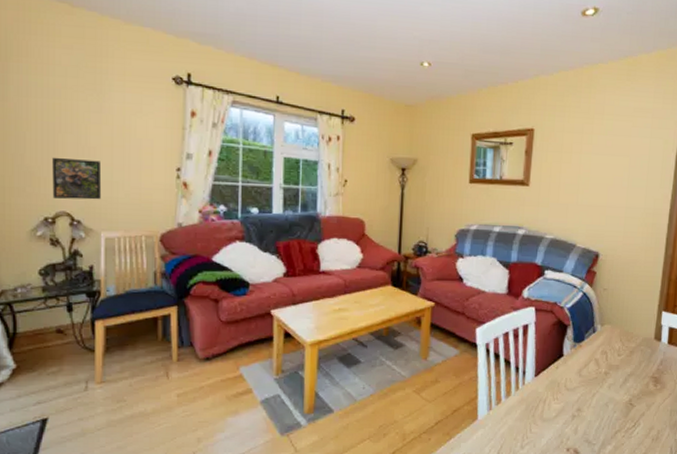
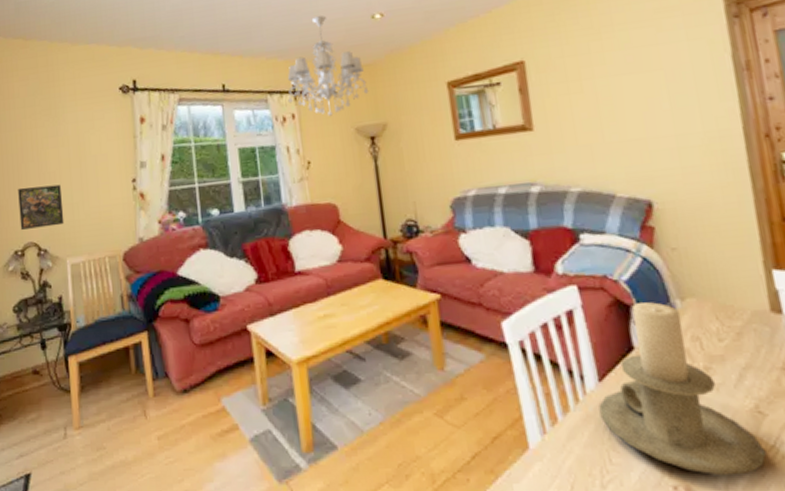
chandelier: none [335,51,407,144] -> present [287,15,369,116]
candle holder: none [530,325,629,443] -> present [598,302,766,476]

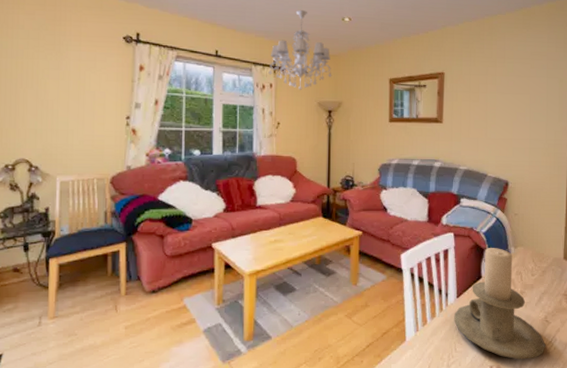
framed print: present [18,184,64,230] -> none [13,110,58,147]

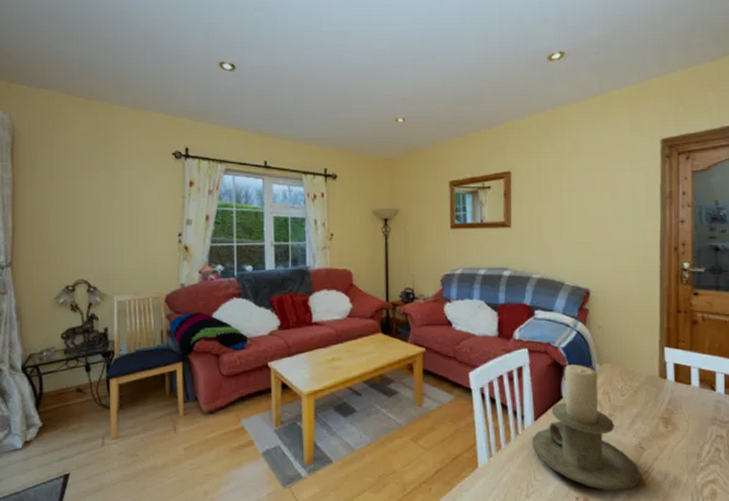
chandelier: present [268,9,332,90] -> none [319,112,387,198]

